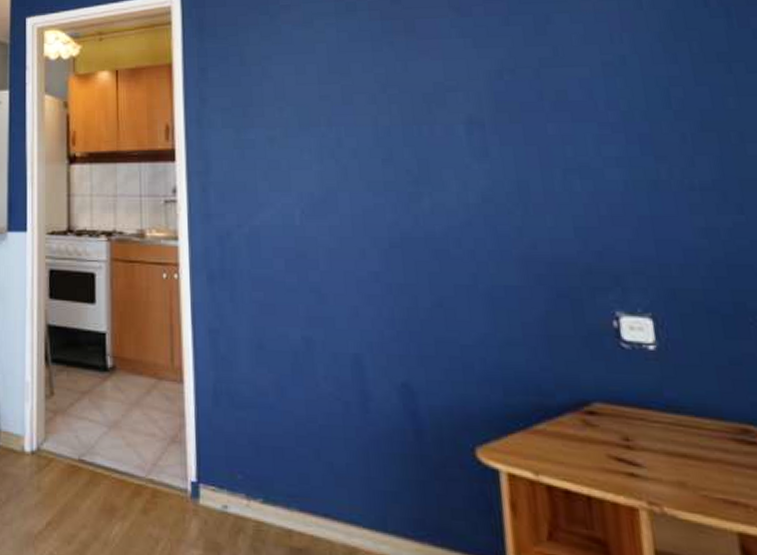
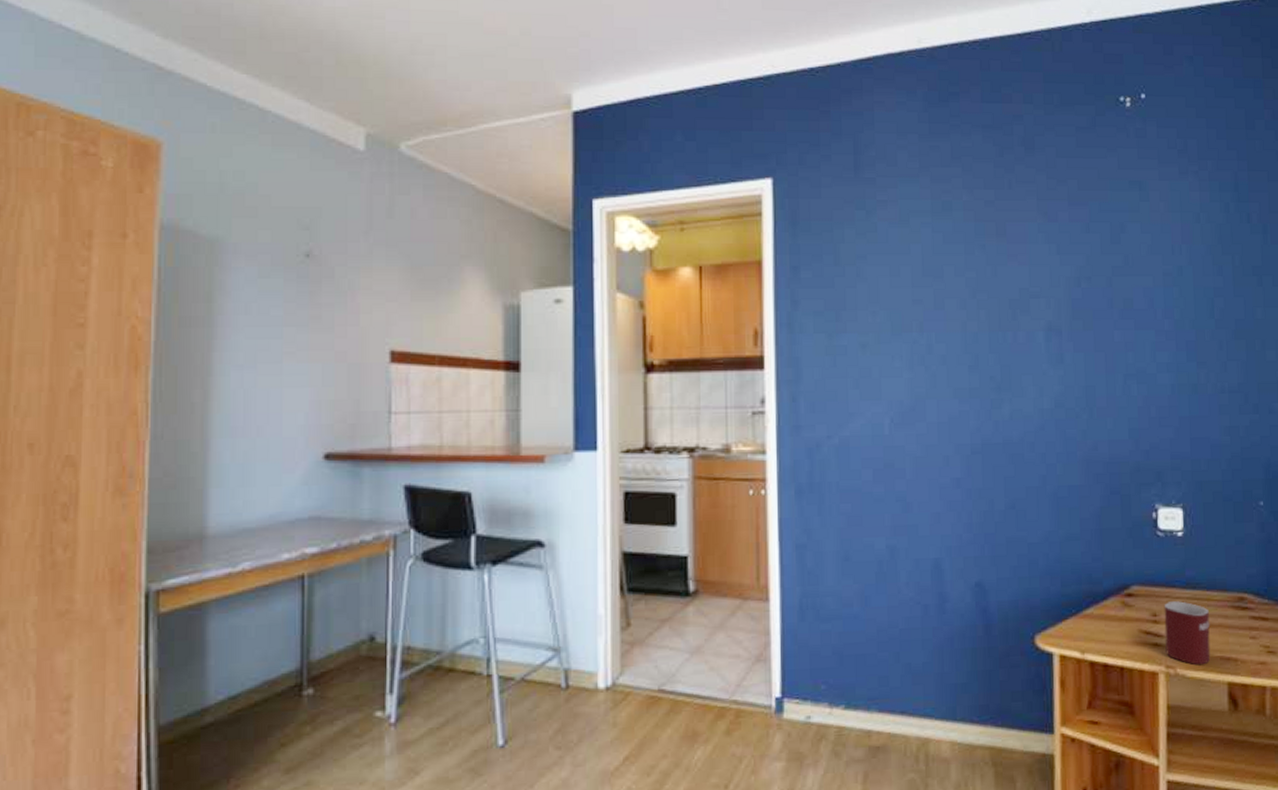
mug: none [638,425,710,507] -> present [1164,601,1211,666]

